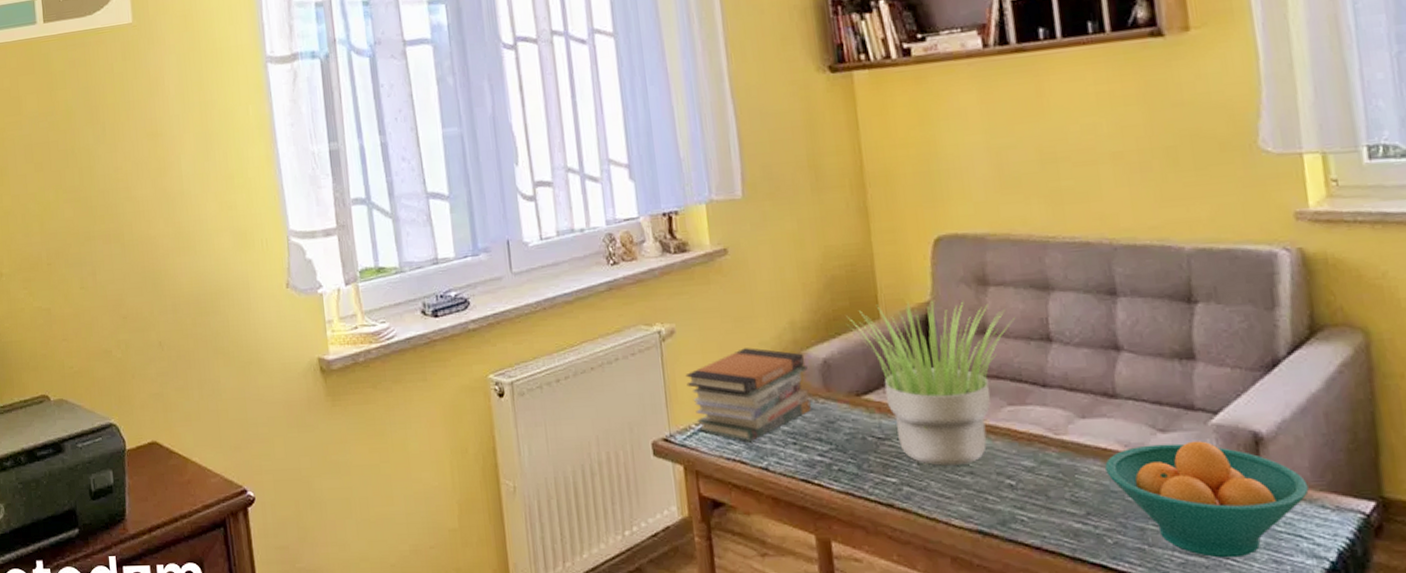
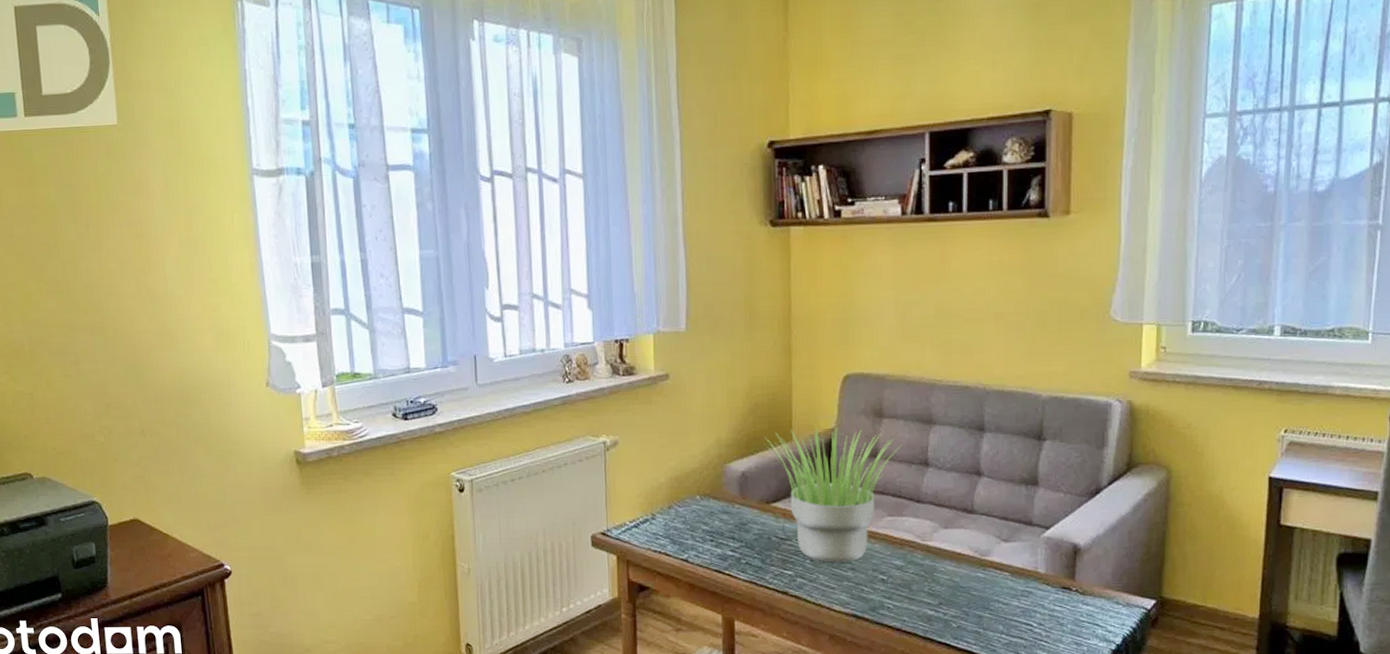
book stack: present [685,348,811,441] -> none [624,460,728,537]
fruit bowl: present [1105,441,1309,558] -> none [958,549,1108,640]

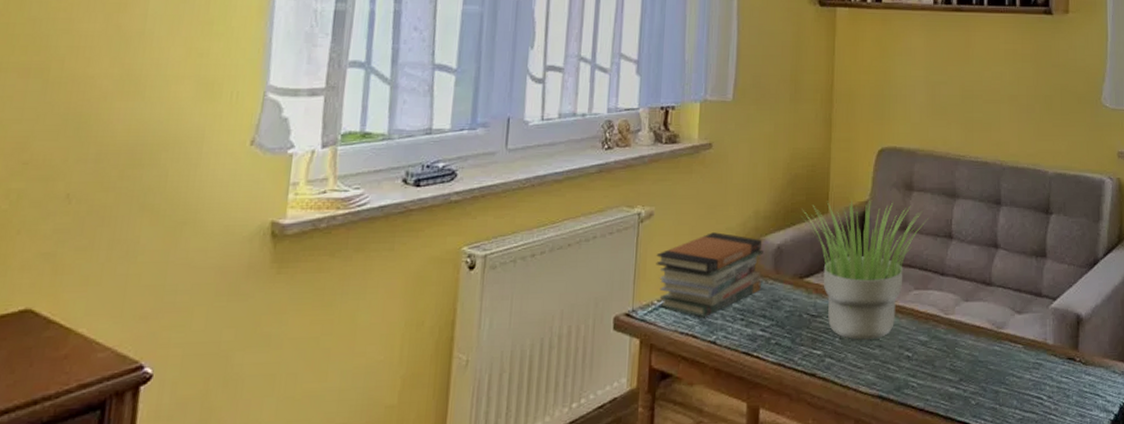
book stack: none [624,460,728,537] -> present [656,232,763,317]

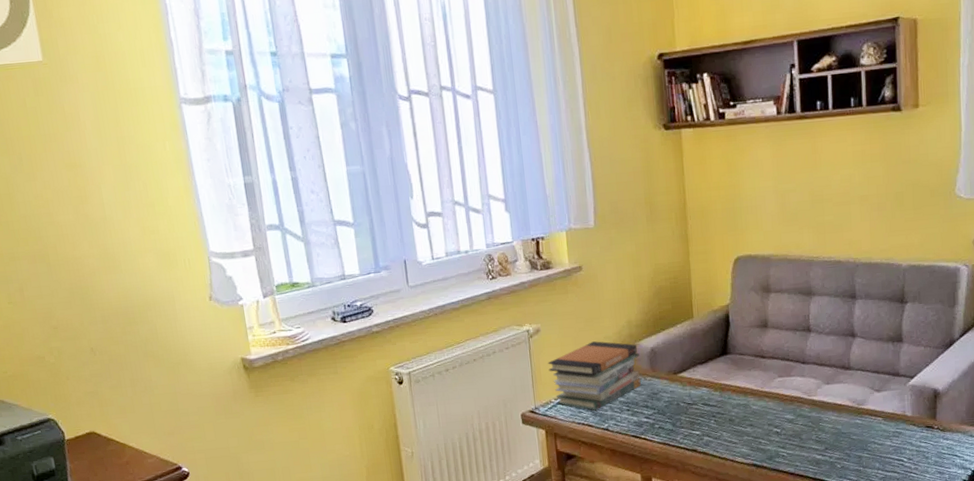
potted plant: present [801,199,929,340] -> none [669,303,788,421]

